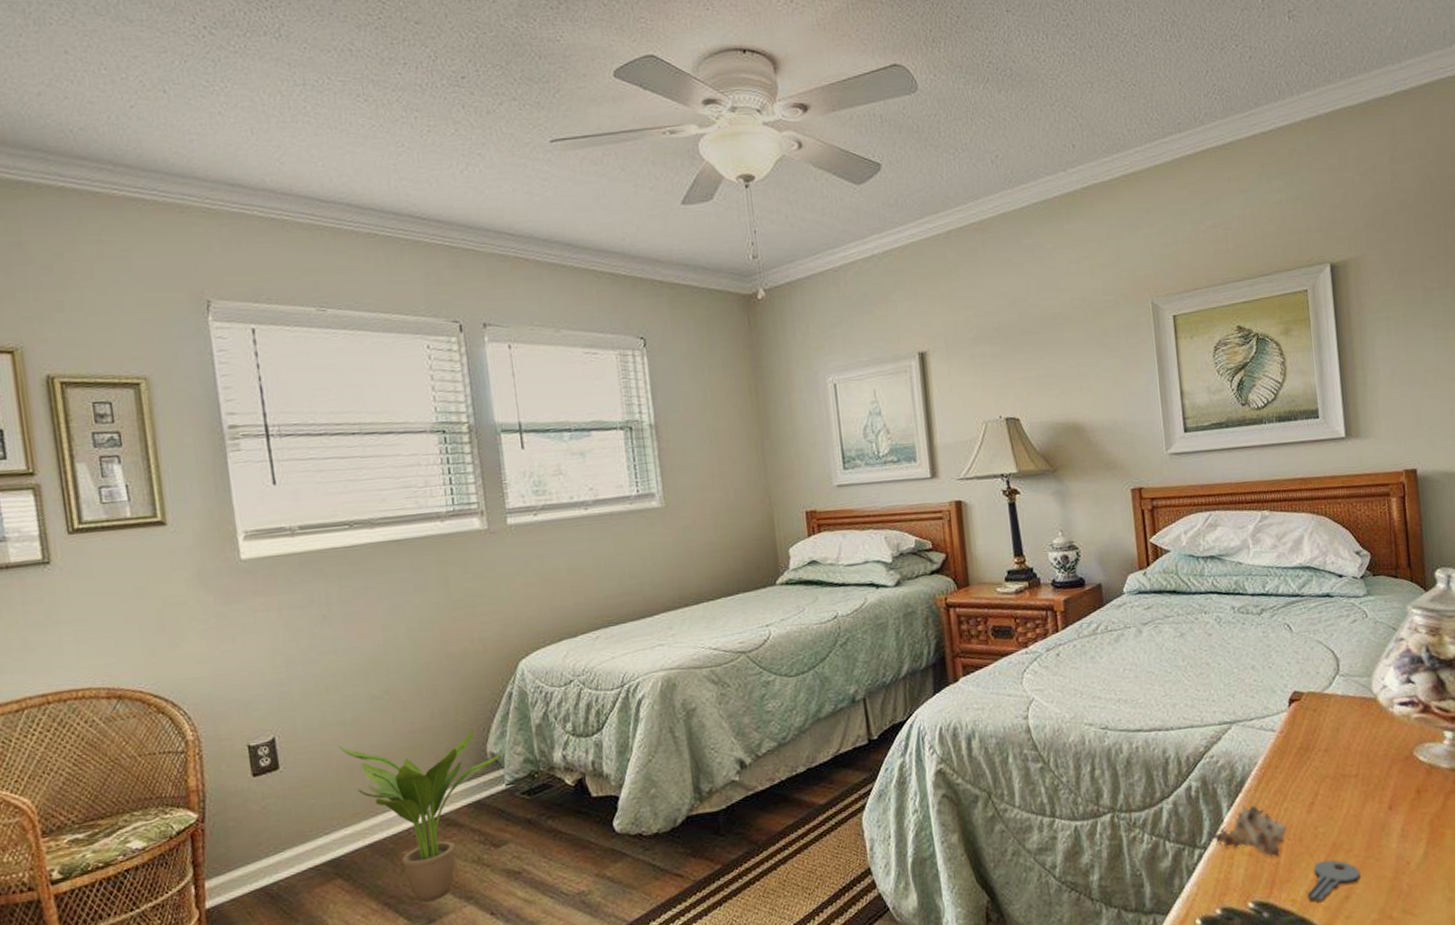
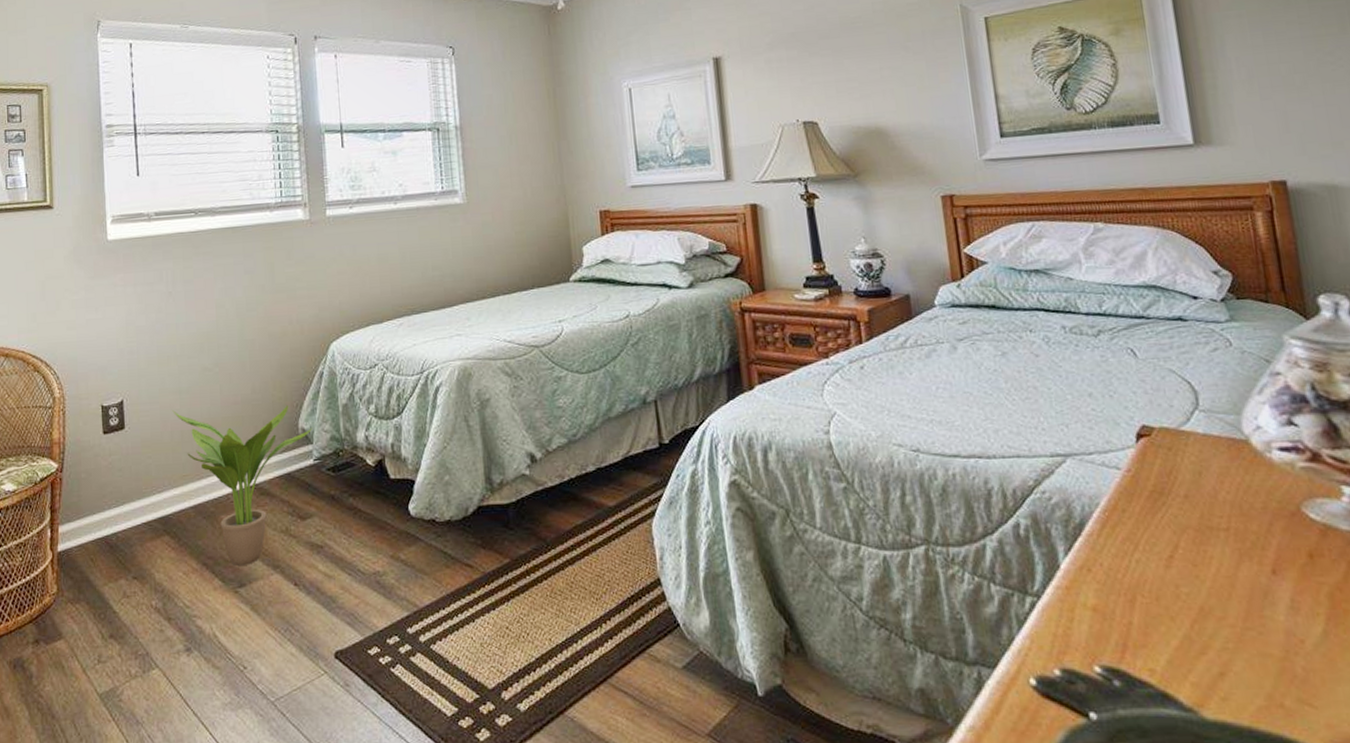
seashell: present [1206,805,1287,857] -> none [1039,551,1140,616]
key: present [1307,860,1360,902] -> none [1169,626,1239,676]

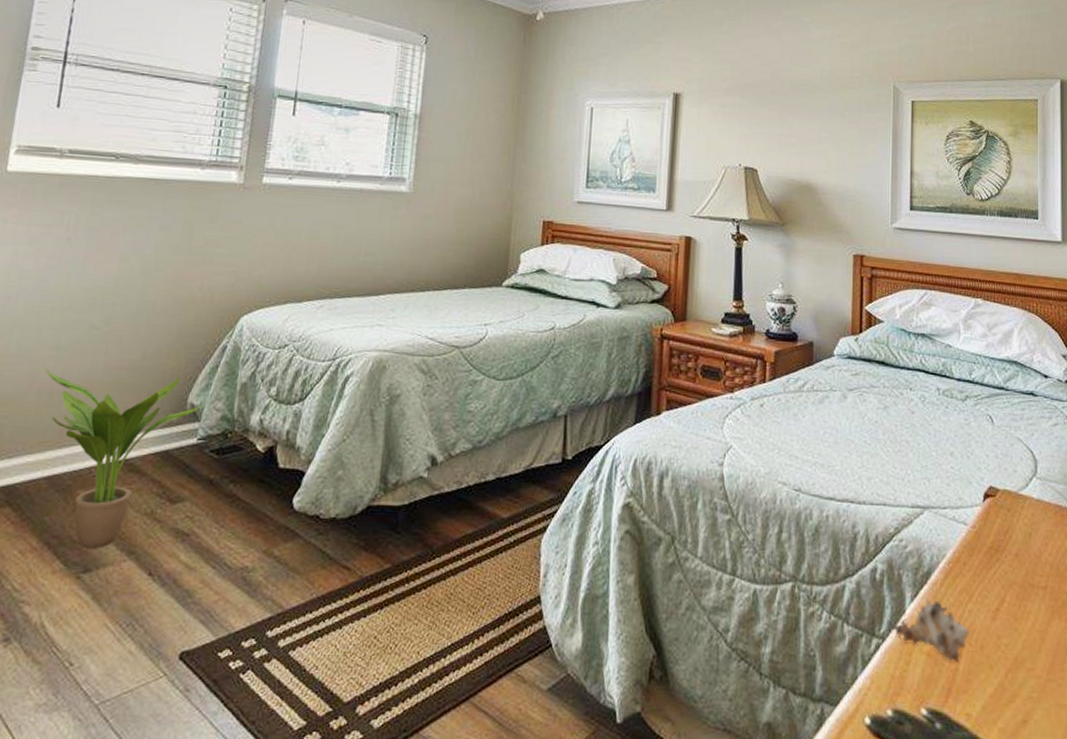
seashell: none [1039,551,1140,616] -> present [886,598,969,662]

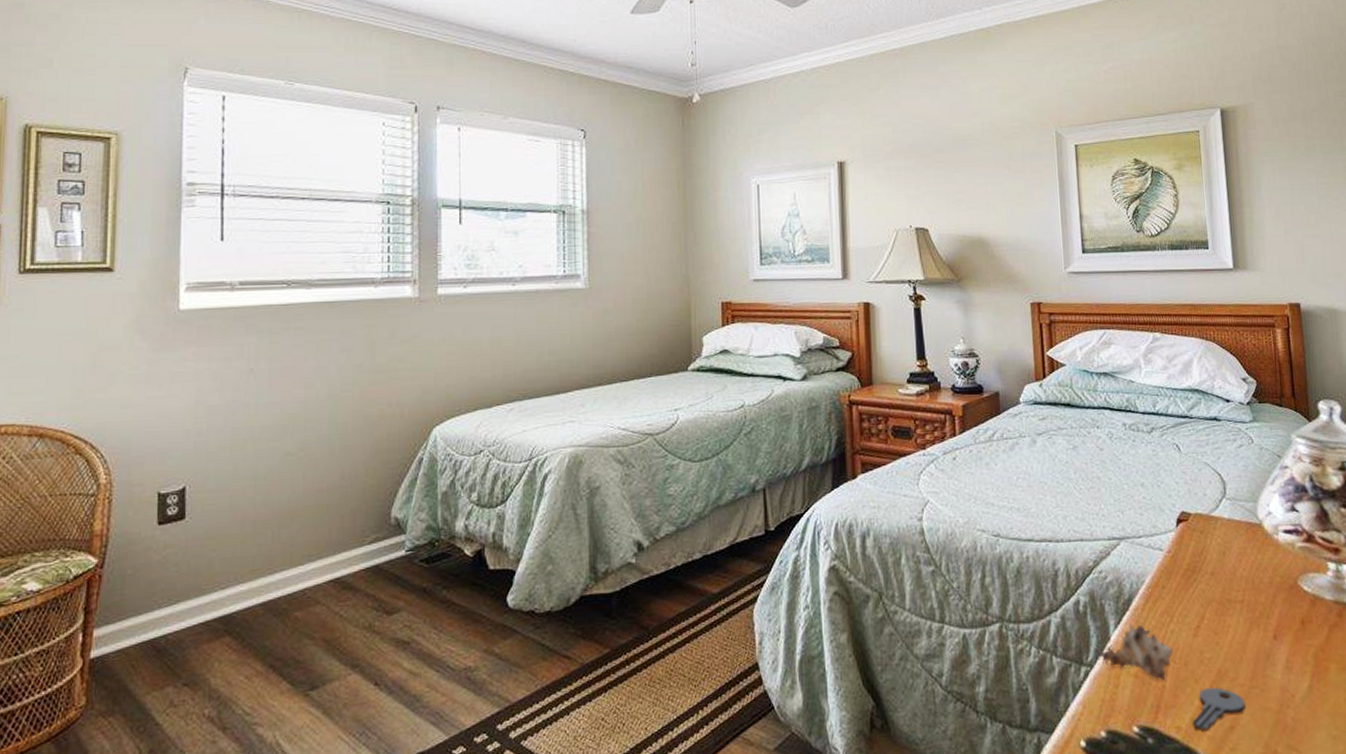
potted plant: present [44,368,203,548] -> none [245,493,407,667]
key: none [983,675,1040,721] -> present [1192,687,1245,731]

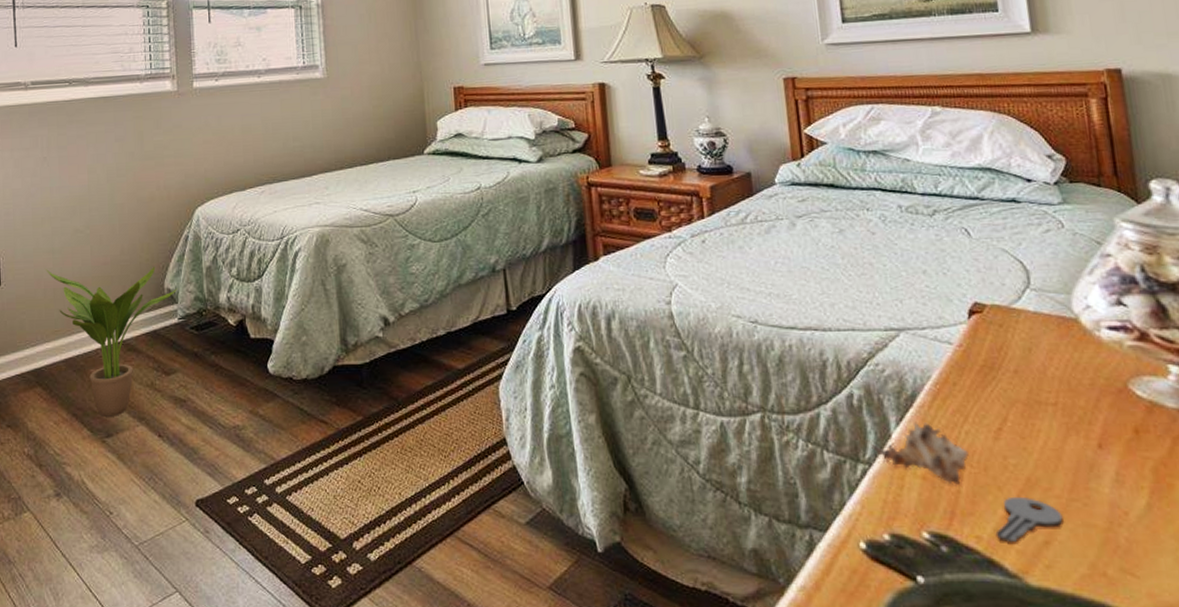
potted plant: none [245,493,407,667] -> present [45,267,178,417]

